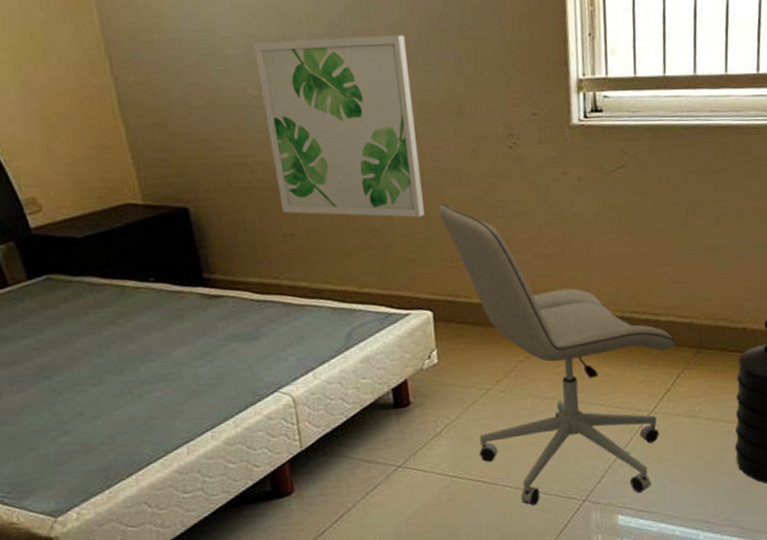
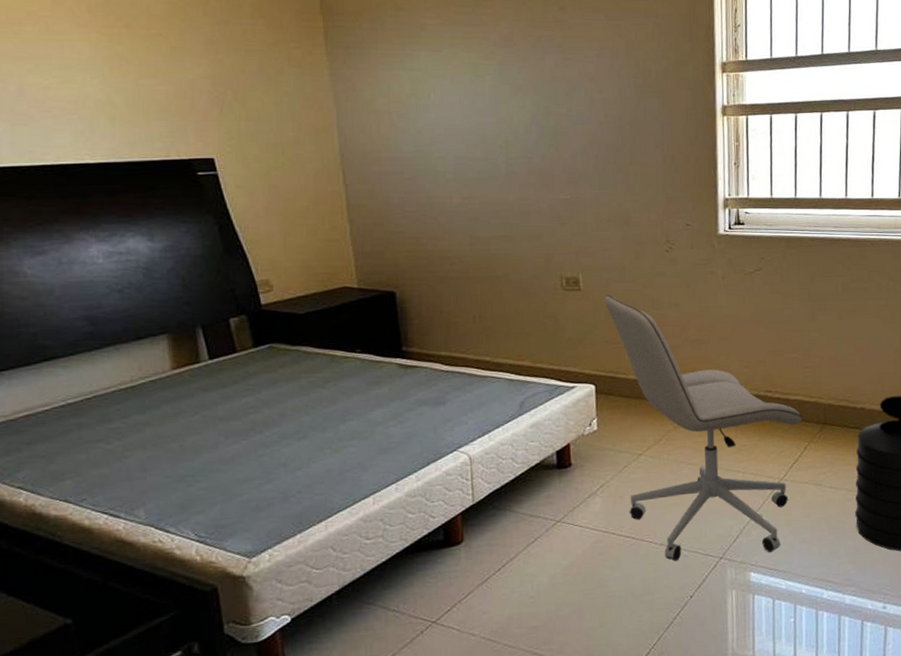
wall art: present [254,34,424,218] -> none [462,159,592,306]

